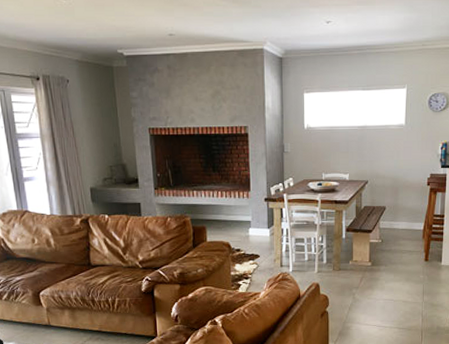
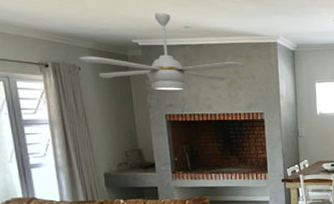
ceiling fan: none [66,20,229,103] -> present [78,13,245,91]

